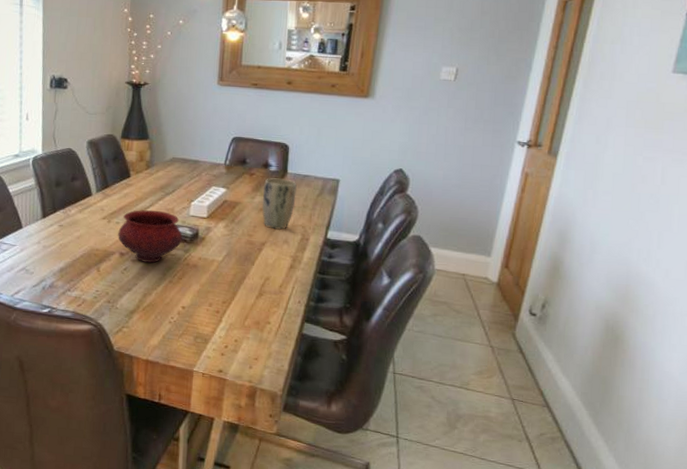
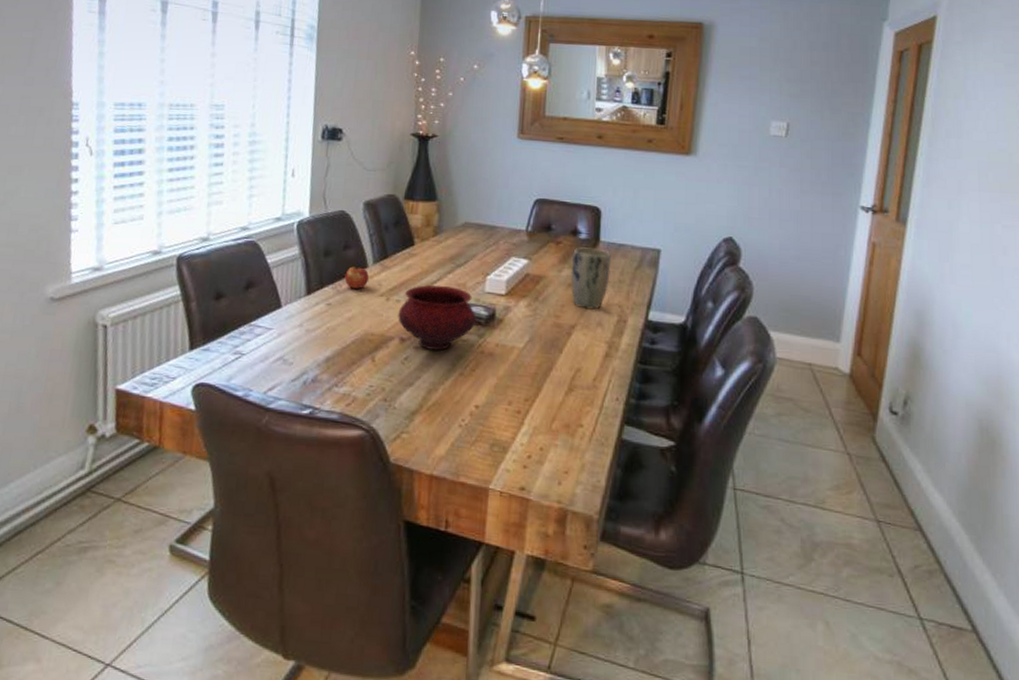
apple: none [73,194,93,214] -> present [344,265,369,290]

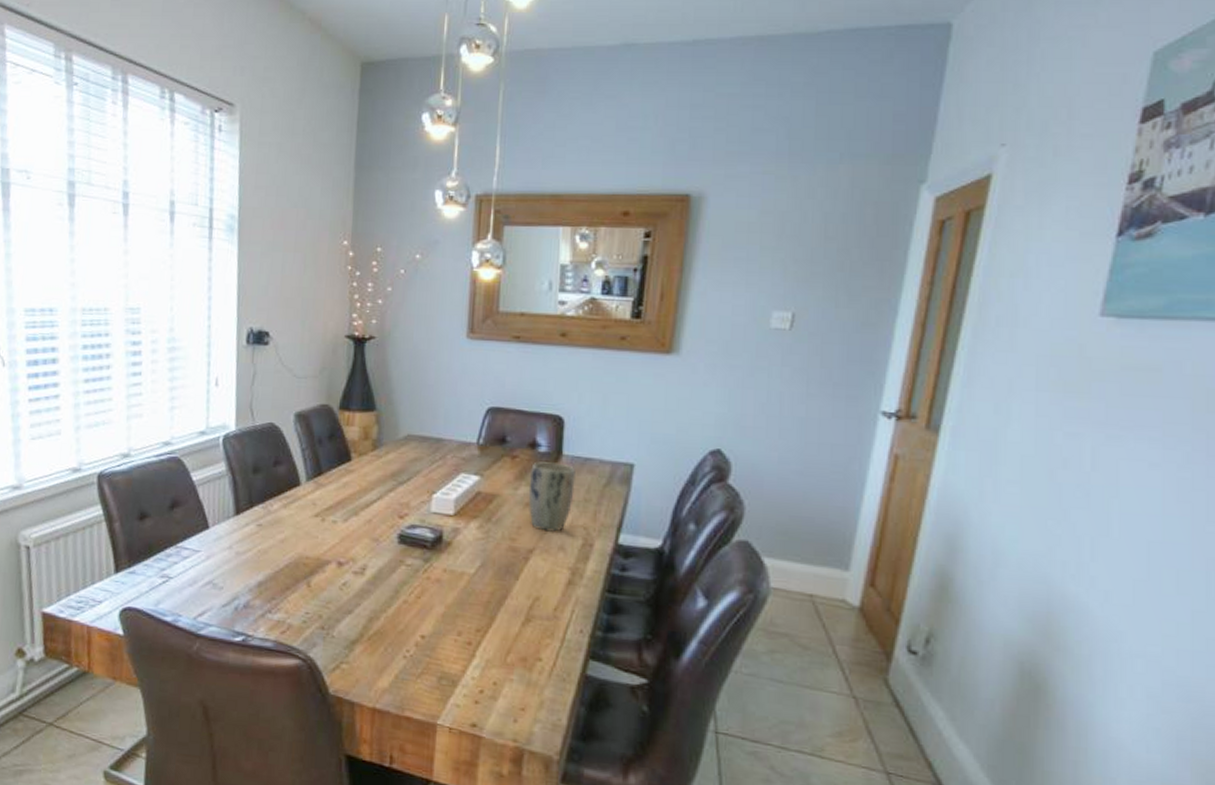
apple: present [344,265,369,290] -> none [276,483,302,509]
bowl: present [398,285,476,351] -> none [334,504,421,576]

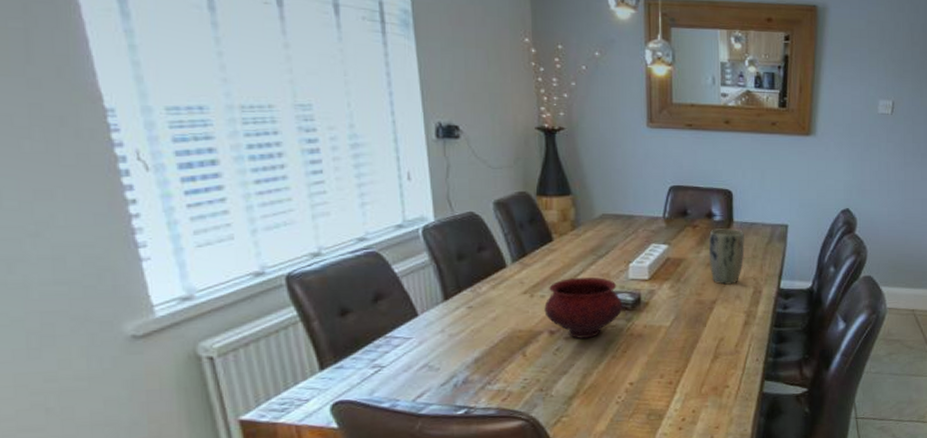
bowl: none [334,504,421,576] -> present [544,277,623,339]

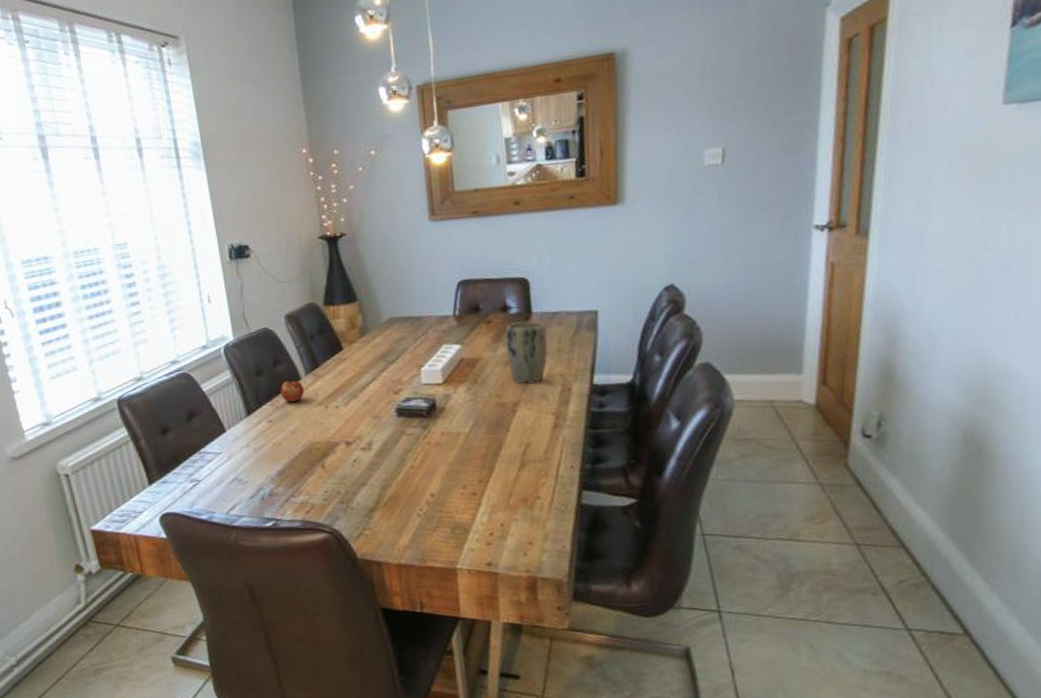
apple: none [483,266,509,290] -> present [280,379,304,403]
bowl: present [544,277,623,339] -> none [339,384,418,449]

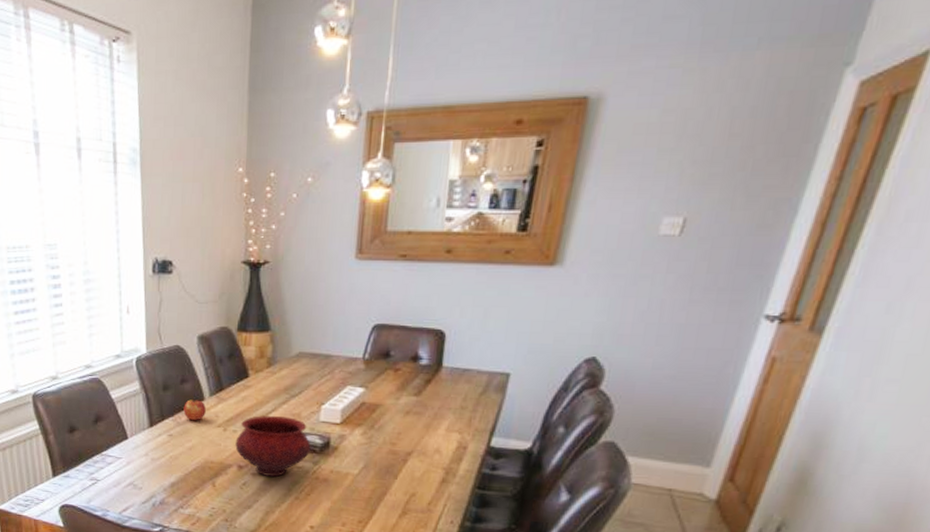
bowl: none [339,384,418,449] -> present [235,415,311,477]
plant pot: present [505,320,548,384] -> none [408,373,454,437]

